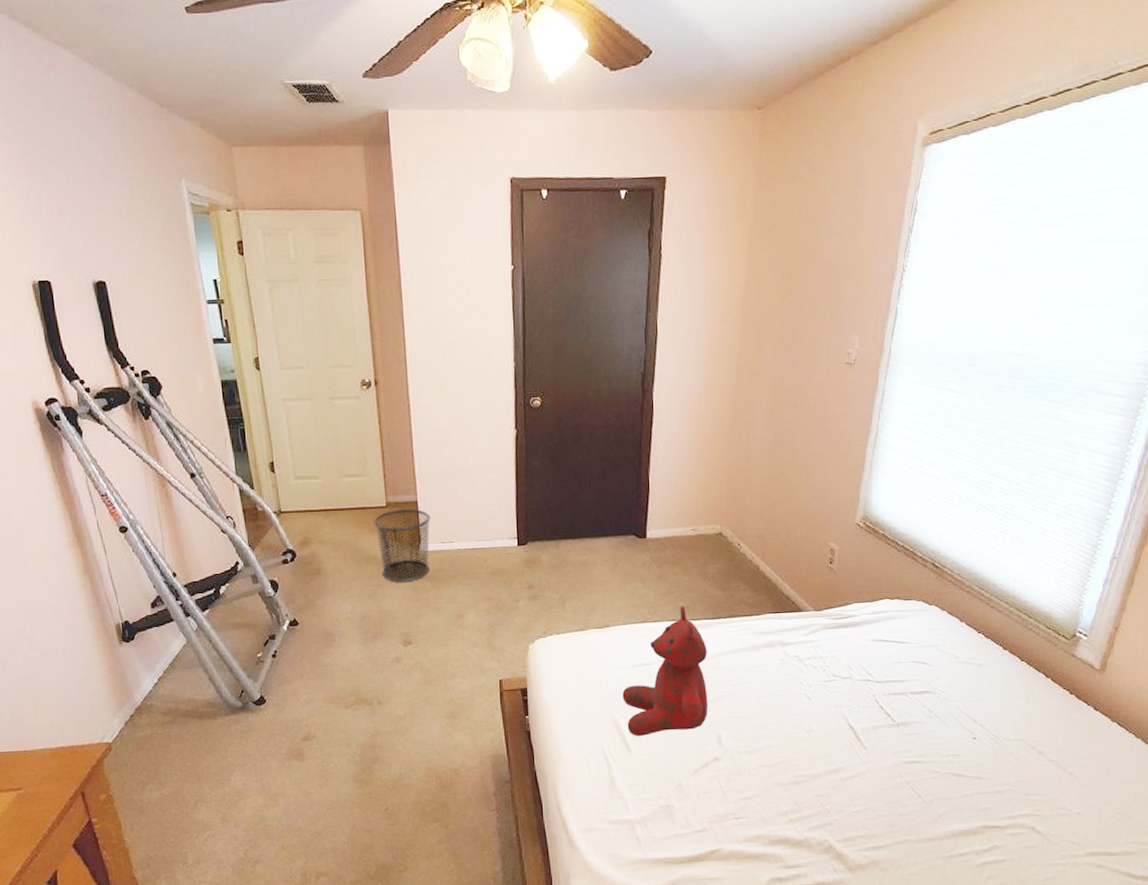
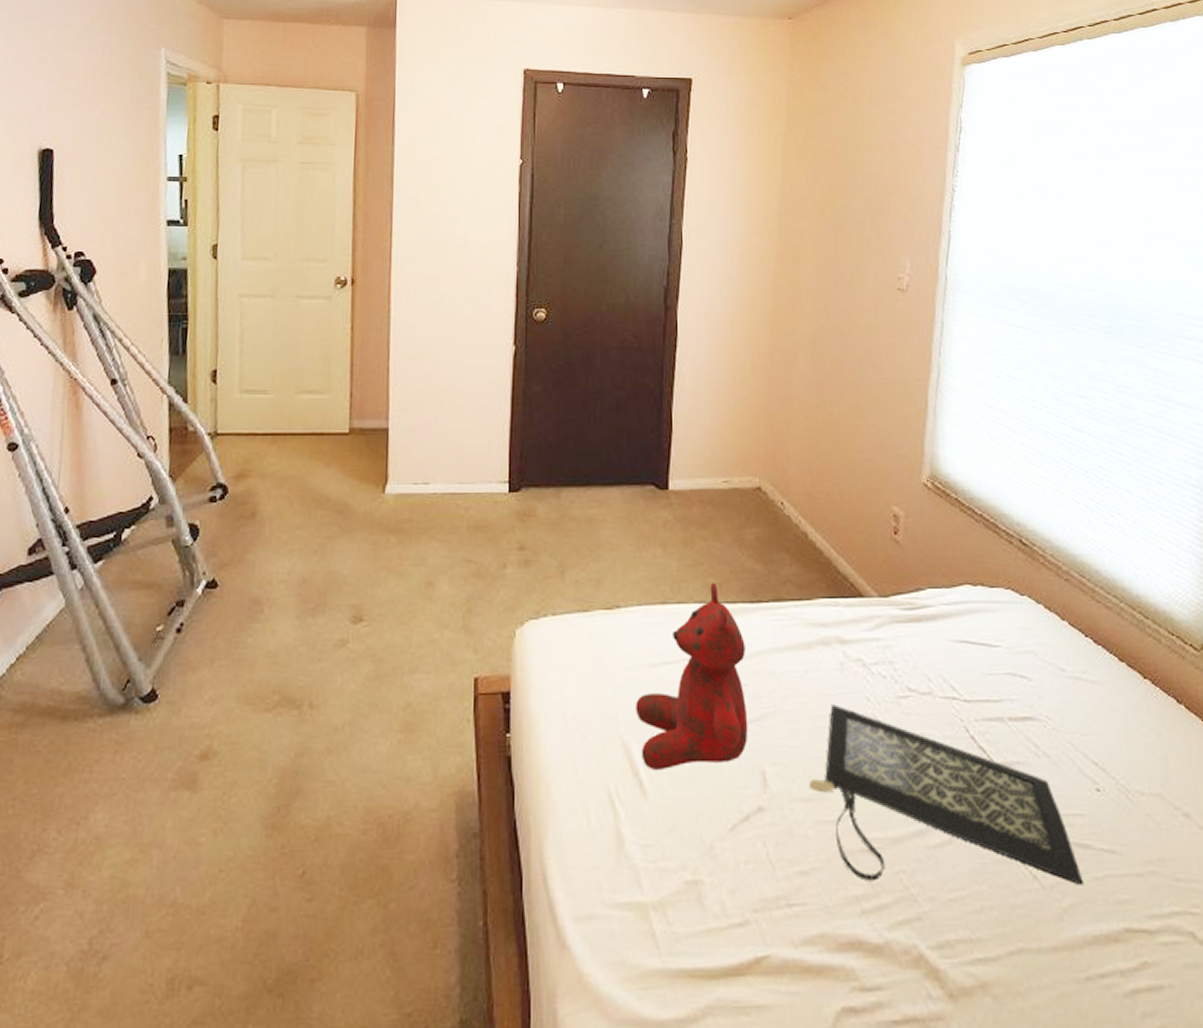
waste bin: present [374,508,430,582] -> none [332,437,403,534]
clutch bag: none [754,688,956,802] -> present [809,704,1084,886]

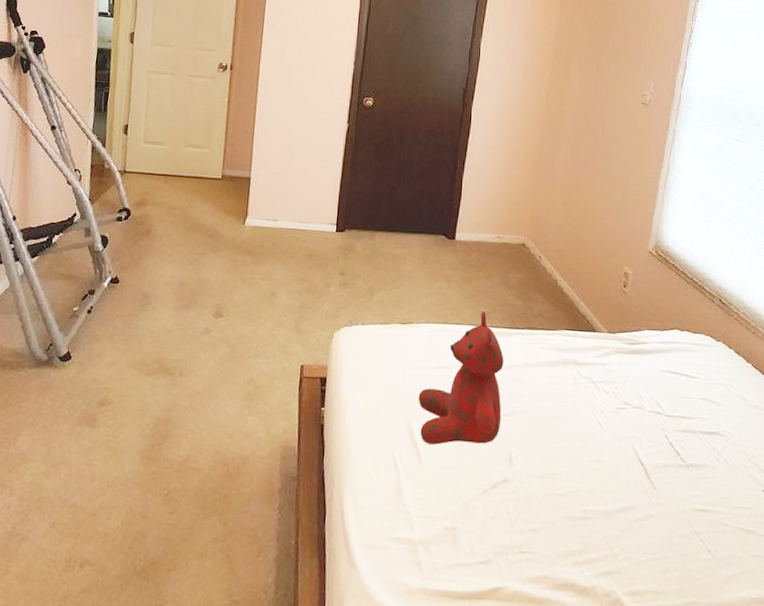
clutch bag: present [809,704,1084,886] -> none [544,409,746,561]

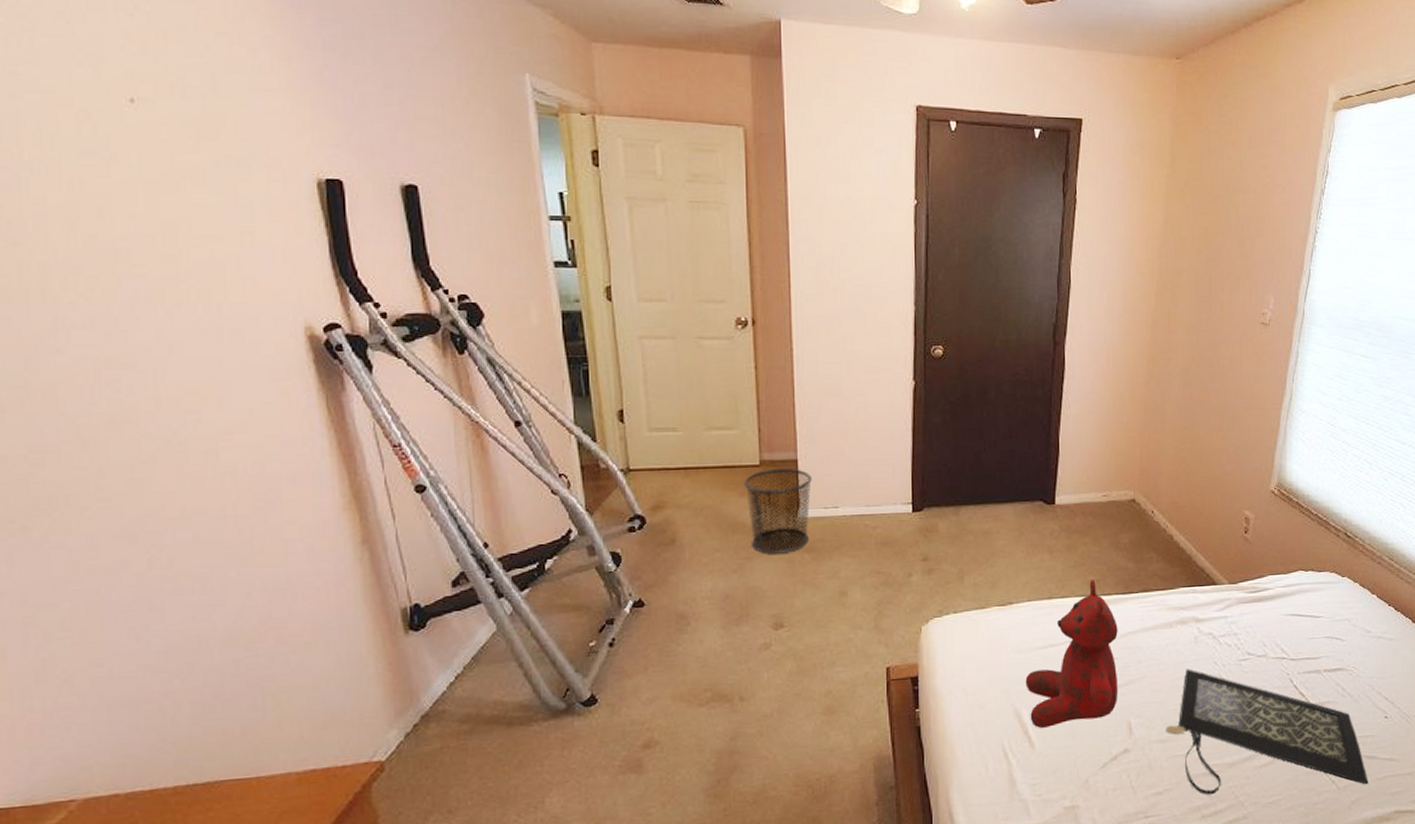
waste bin: none [207,182,260,254] -> present [744,468,812,554]
clutch bag: none [544,409,746,561] -> present [1166,669,1368,795]

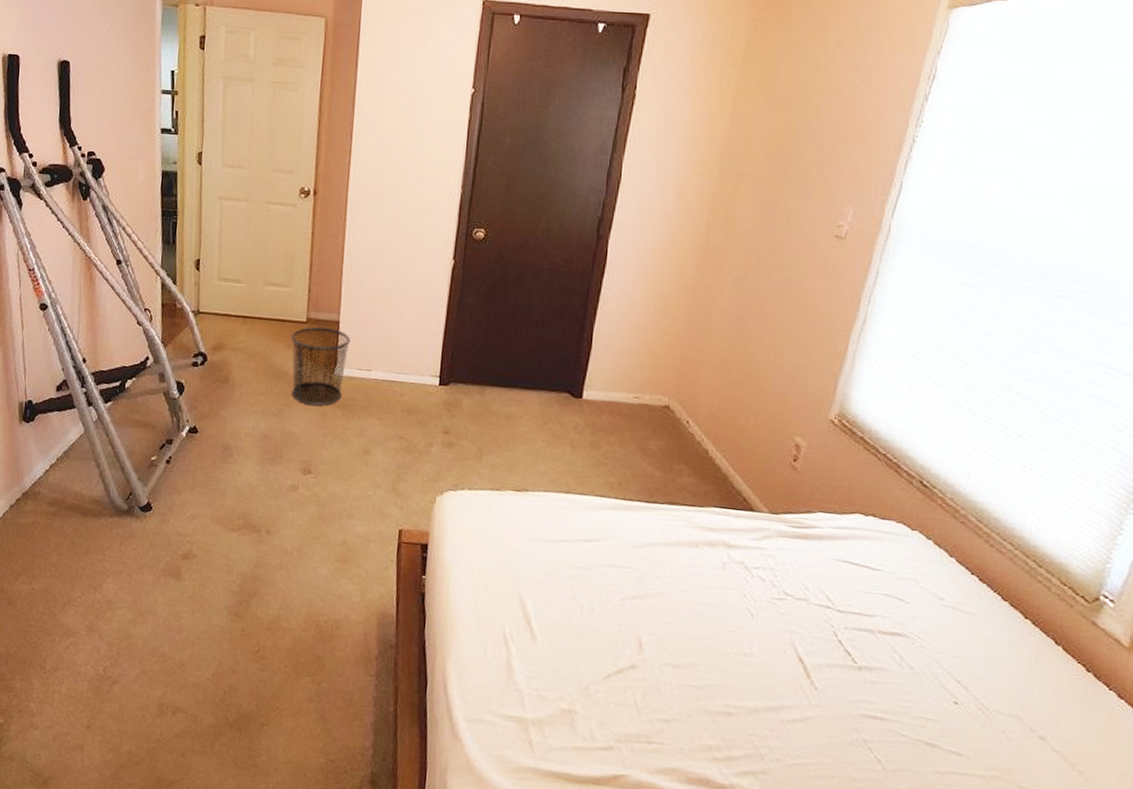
teddy bear: present [1025,580,1118,728] -> none [533,481,637,627]
clutch bag: present [1166,669,1368,795] -> none [680,595,926,776]

